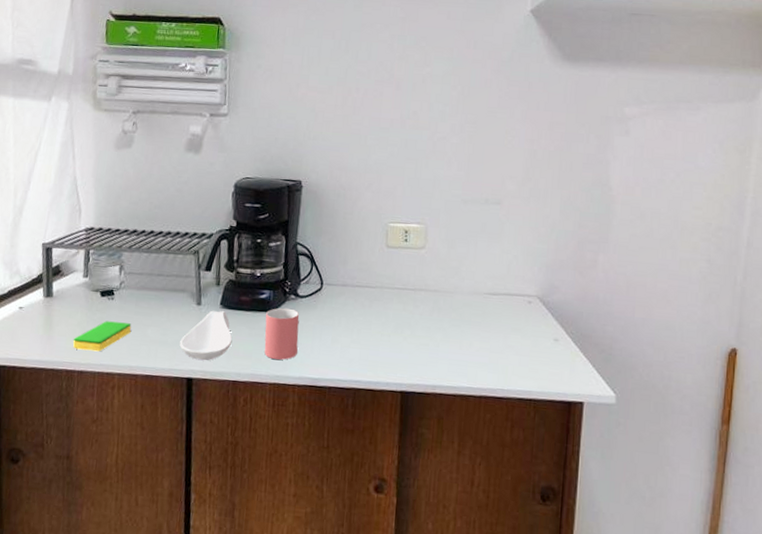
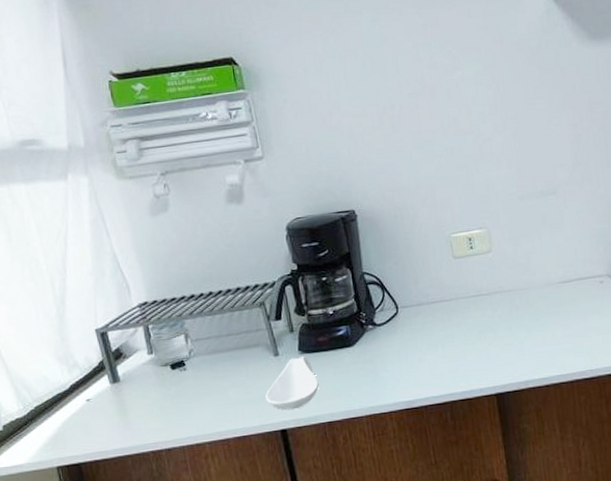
dish sponge: present [72,321,132,352] -> none [152,390,212,429]
mug: present [264,308,299,360] -> none [347,339,387,392]

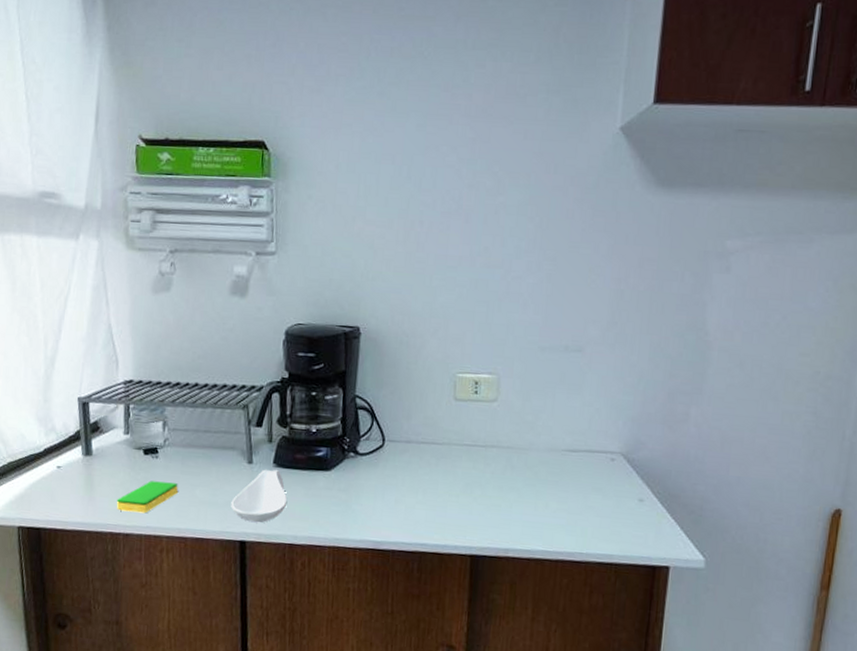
dish sponge: none [152,390,212,429] -> present [116,481,178,513]

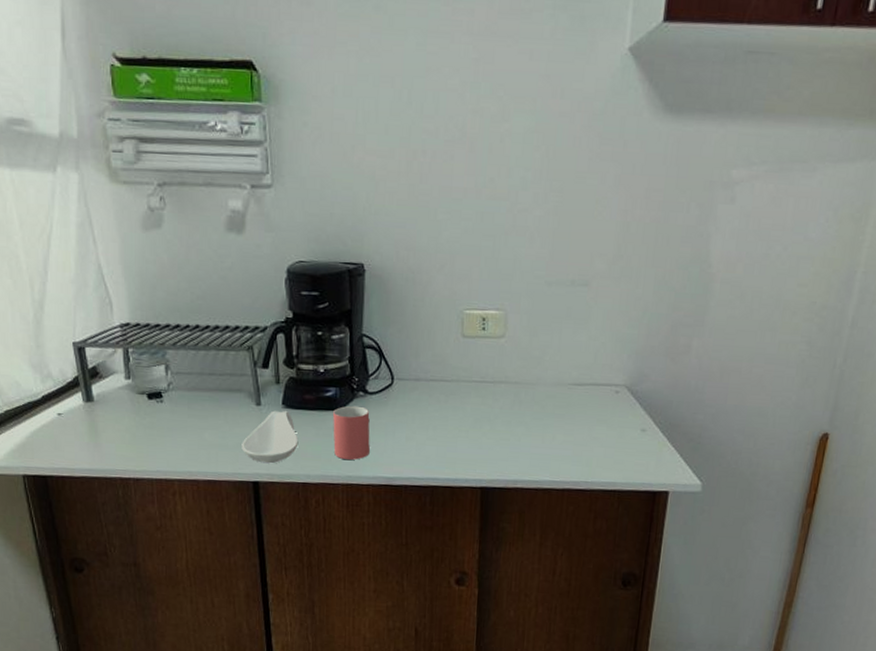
dish sponge: present [116,481,178,513] -> none [123,425,186,458]
mug: none [322,466,360,522] -> present [333,405,370,460]

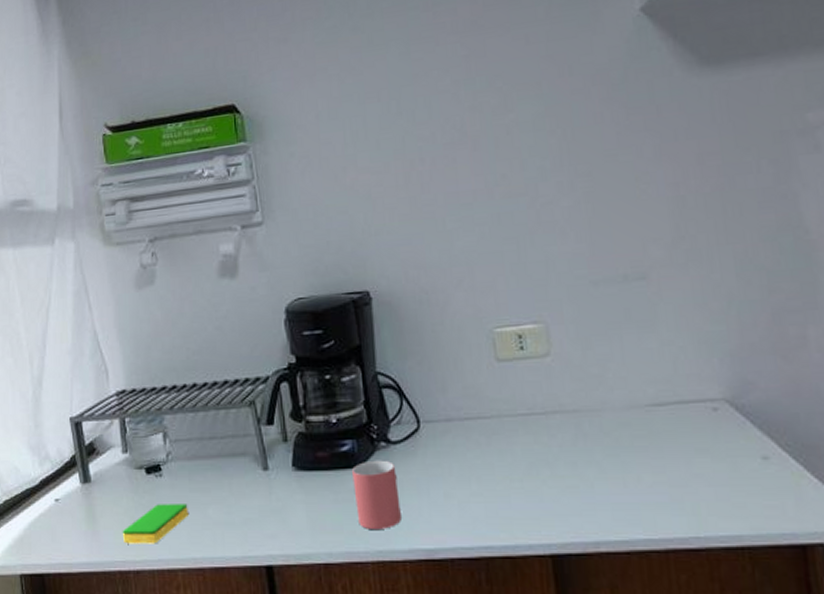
dish sponge: none [123,425,186,458] -> present [122,504,188,544]
spoon rest: present [241,410,299,464] -> none [250,474,315,542]

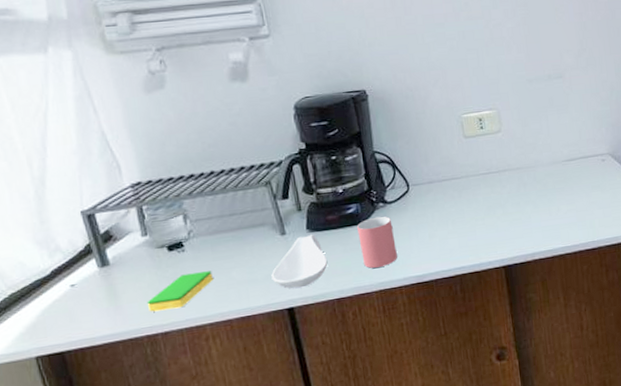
spoon rest: none [250,474,315,542] -> present [271,234,328,289]

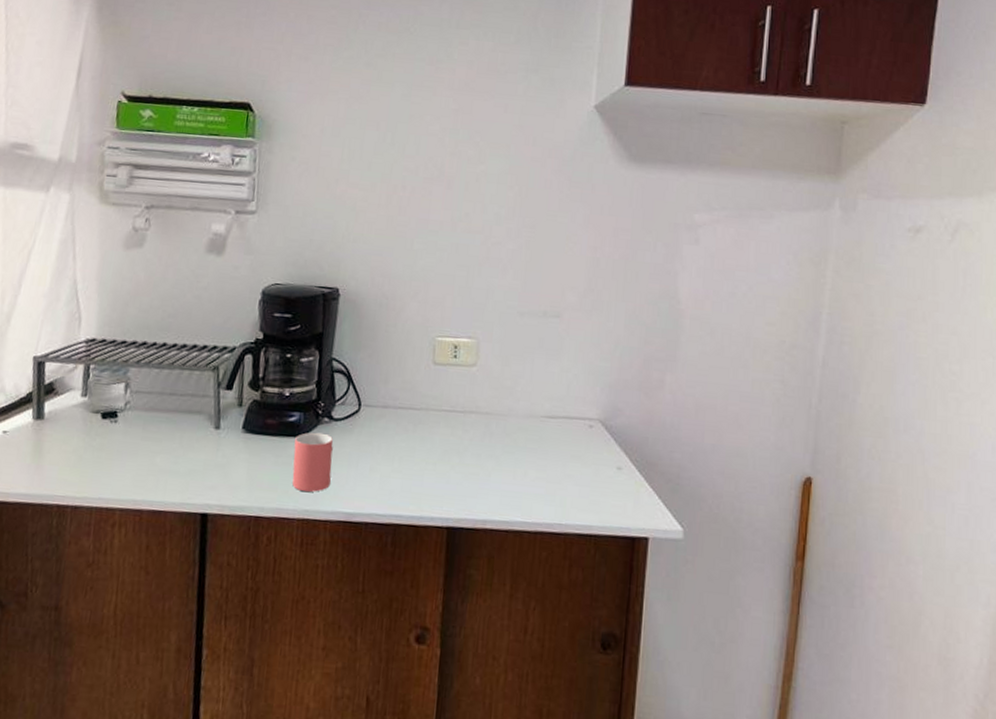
dish sponge: present [146,271,213,312] -> none [66,447,138,483]
spoon rest: present [271,234,328,289] -> none [193,435,256,494]

